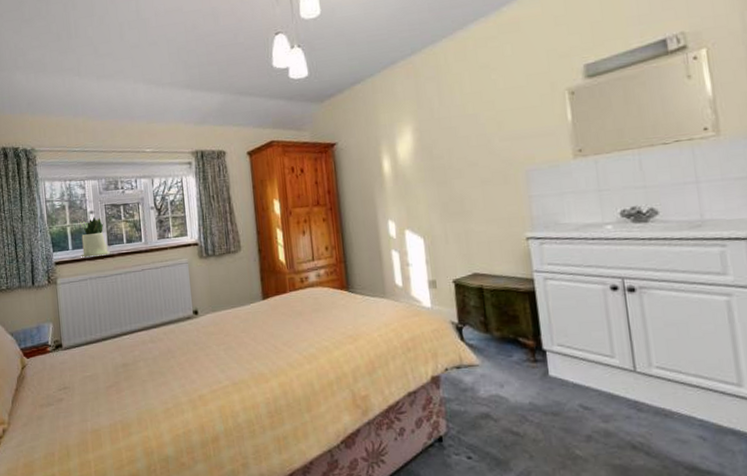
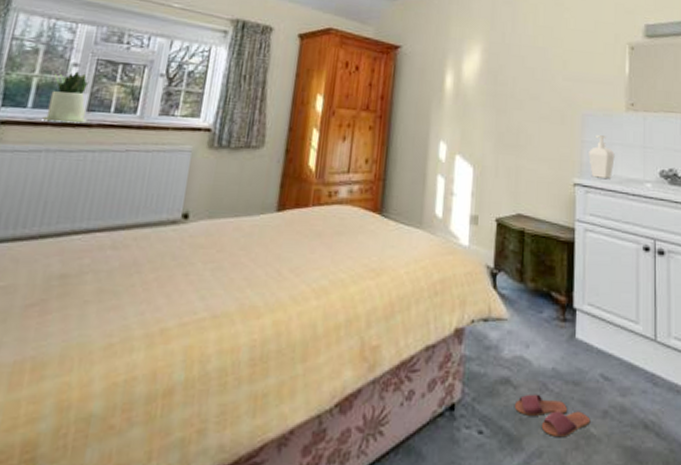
slippers: none [498,425,575,460] -> present [515,394,591,438]
soap bottle: none [538,187,568,229] -> present [589,135,615,179]

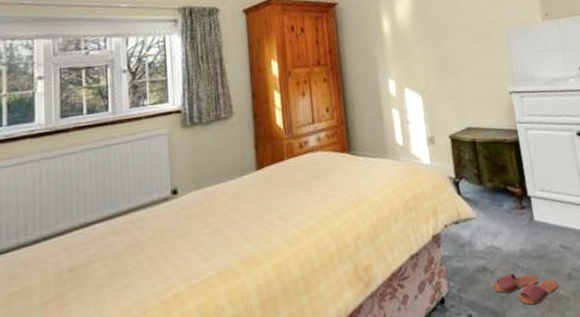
planter: present [42,71,89,124] -> none [20,83,63,135]
soap bottle: present [589,135,615,179] -> none [517,46,540,83]

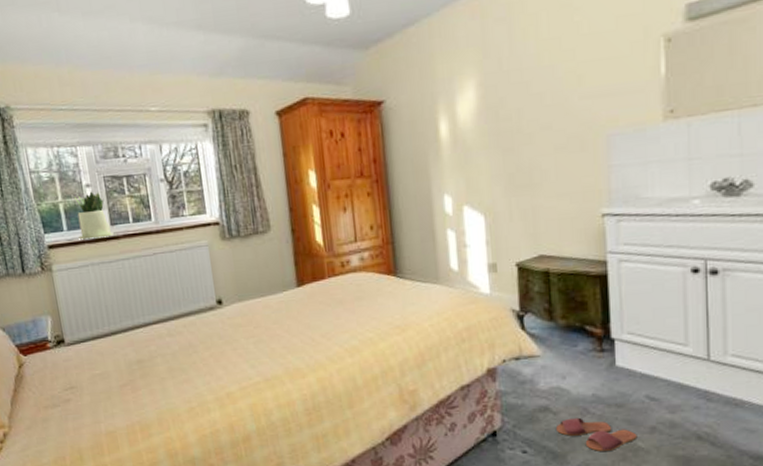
planter: none [20,83,63,135] -> present [73,191,114,240]

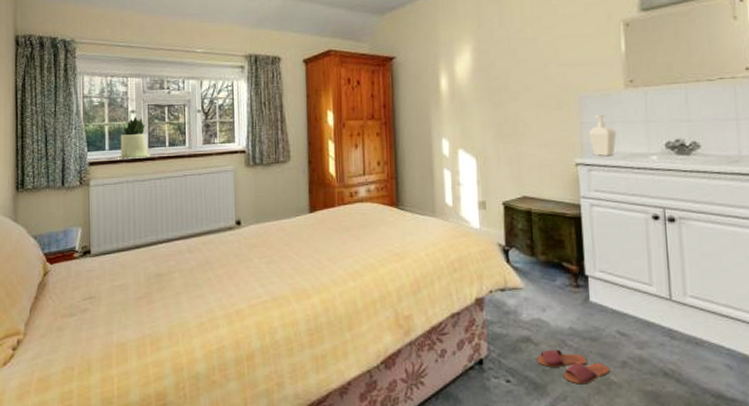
soap bottle: none [618,155,651,204] -> present [589,115,616,156]

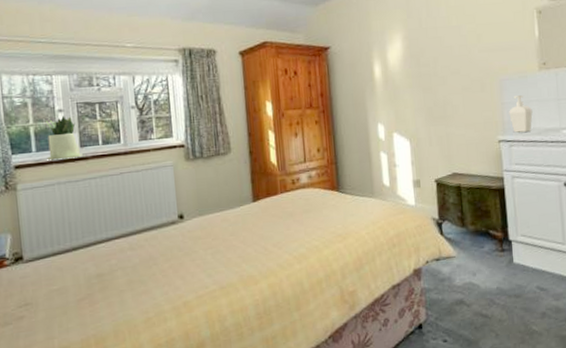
slippers: present [537,349,610,385] -> none [470,308,532,337]

